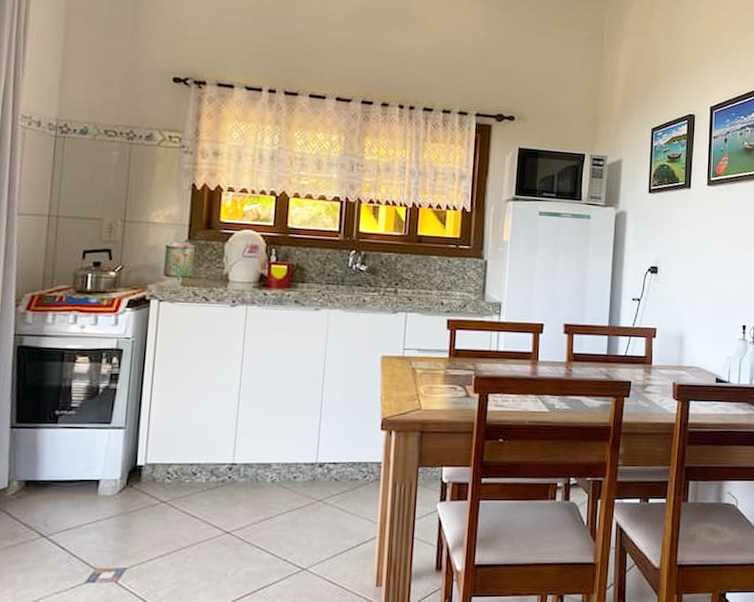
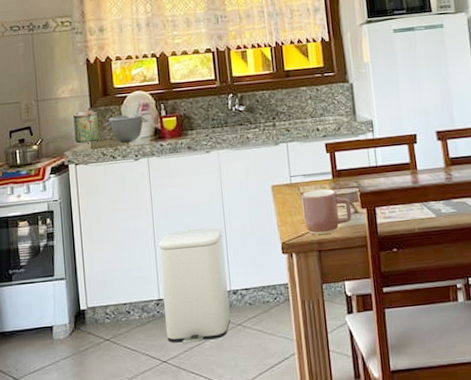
cooking pot: none [200,248,255,284] -> present [103,111,149,142]
pedal bin: none [235,391,319,516] -> present [158,227,231,344]
mug: none [410,366,464,415] -> present [301,189,352,235]

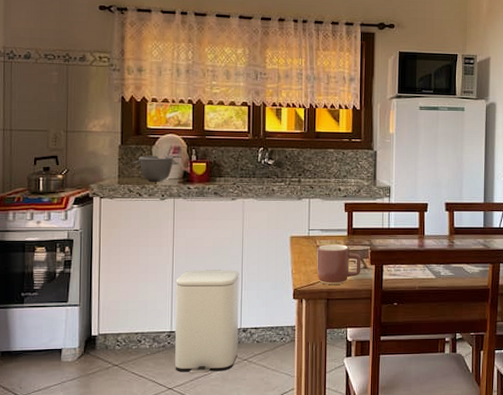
canister: present [73,110,100,144] -> none [102,147,128,178]

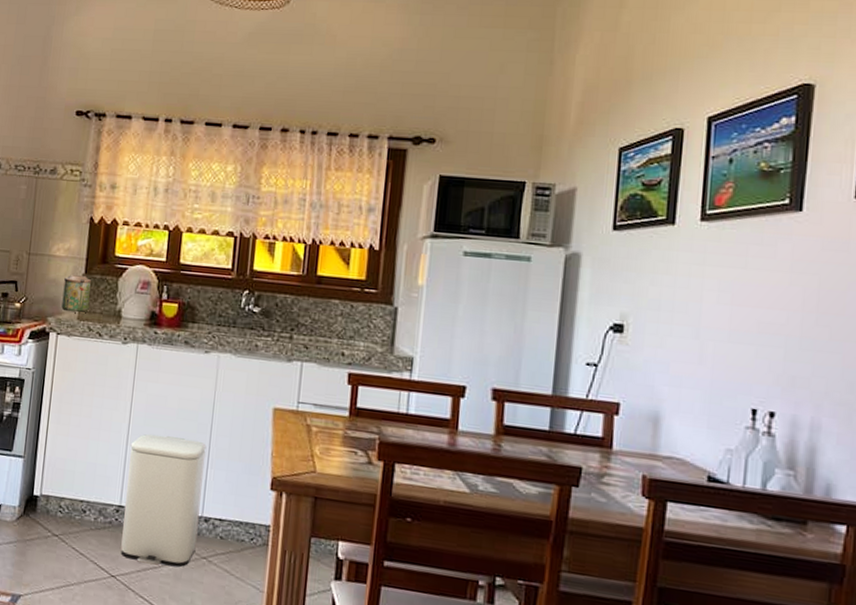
canister: none [102,147,128,178] -> present [61,275,91,314]
cooking pot: present [133,151,179,181] -> none [96,283,147,321]
mug: present [317,243,361,284] -> none [303,424,366,481]

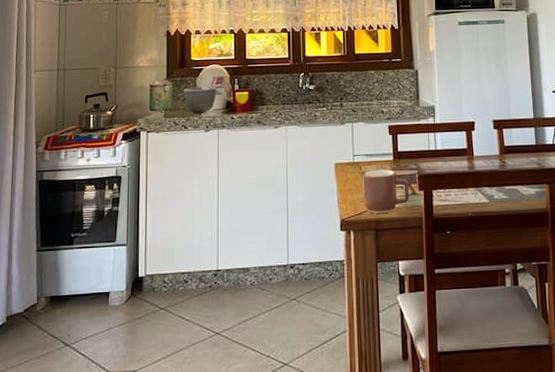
cooking pot: none [96,283,147,321] -> present [178,82,222,113]
pedal bin: present [120,434,206,567] -> none [221,201,286,317]
mug: none [303,424,366,481] -> present [363,169,410,214]

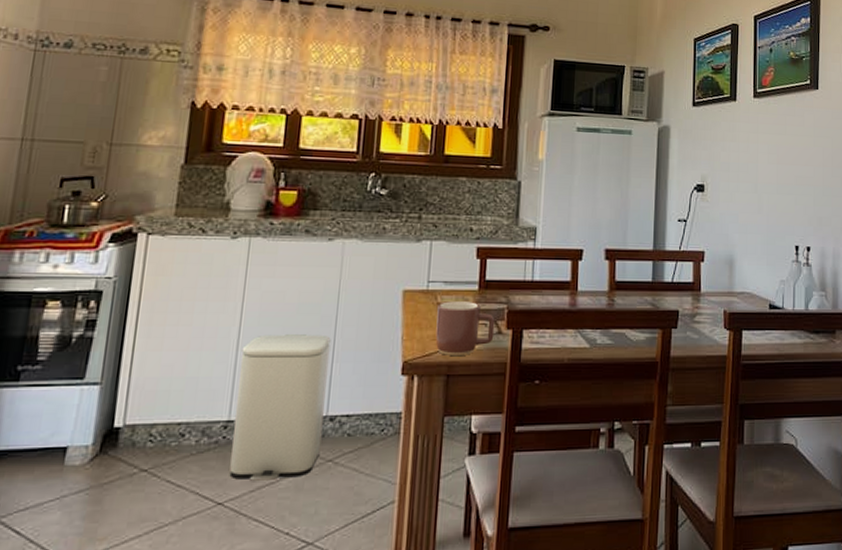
canister: present [149,80,174,112] -> none [154,166,192,209]
cooking pot: present [178,82,222,113] -> none [198,173,261,213]
pedal bin: none [221,201,286,317] -> present [229,334,331,482]

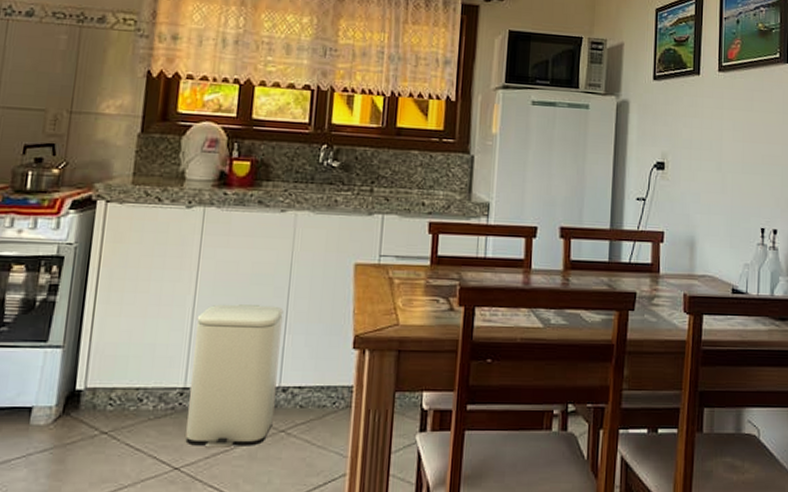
mug: present [435,300,495,355] -> none [386,275,447,331]

